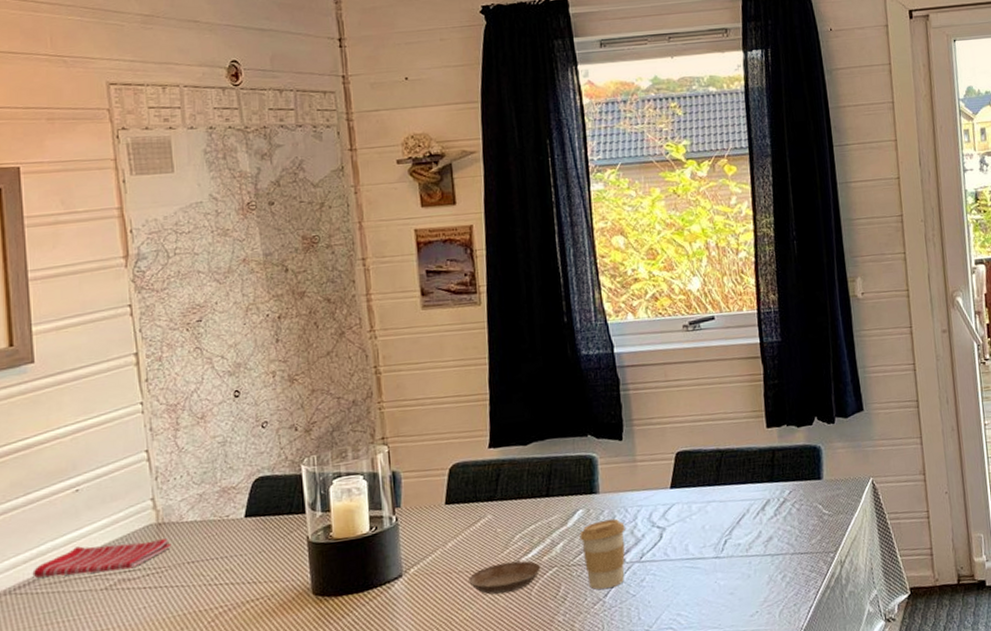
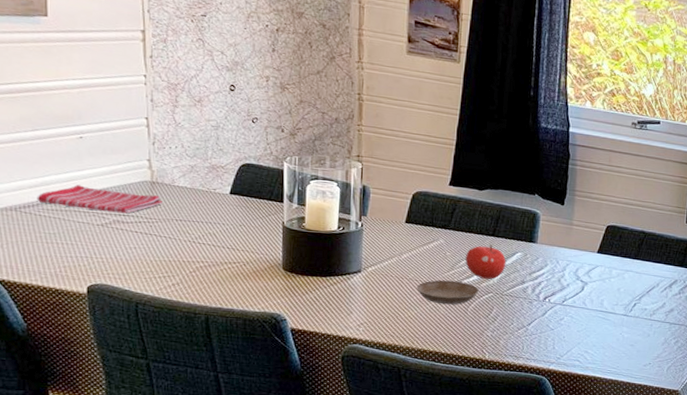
fruit: none [519,507,568,552] -> present [465,244,506,279]
coffee cup: present [579,518,625,590] -> none [515,265,554,320]

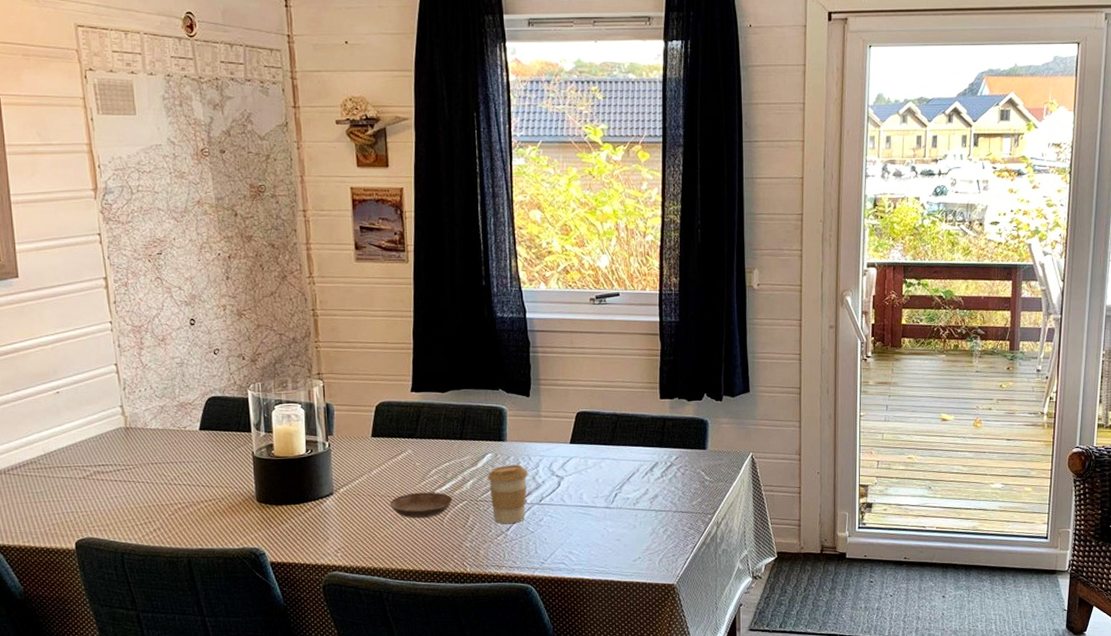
dish towel: present [37,185,163,214] -> none [22,440,138,464]
fruit: present [465,244,506,279] -> none [435,449,478,486]
coffee cup: none [515,265,554,320] -> present [488,464,528,524]

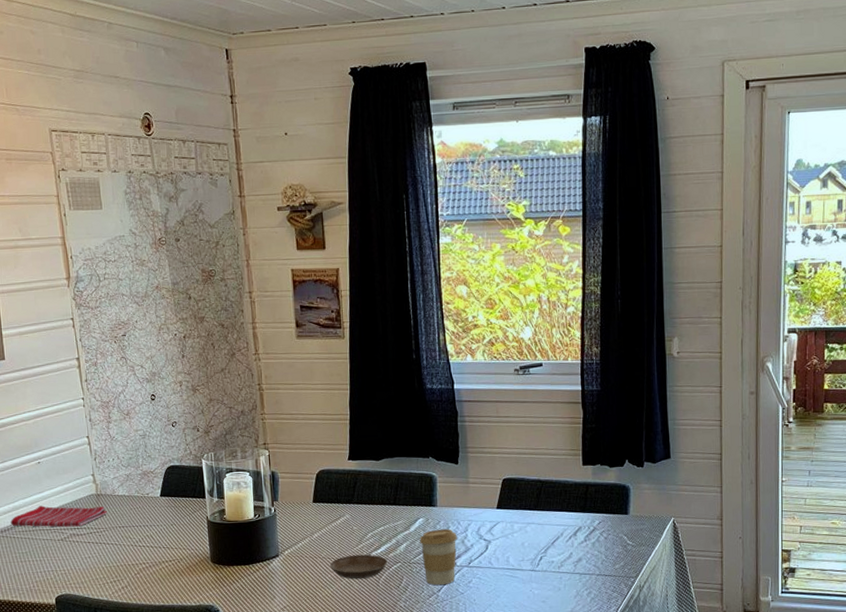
dish towel: none [22,440,138,464] -> present [10,506,107,527]

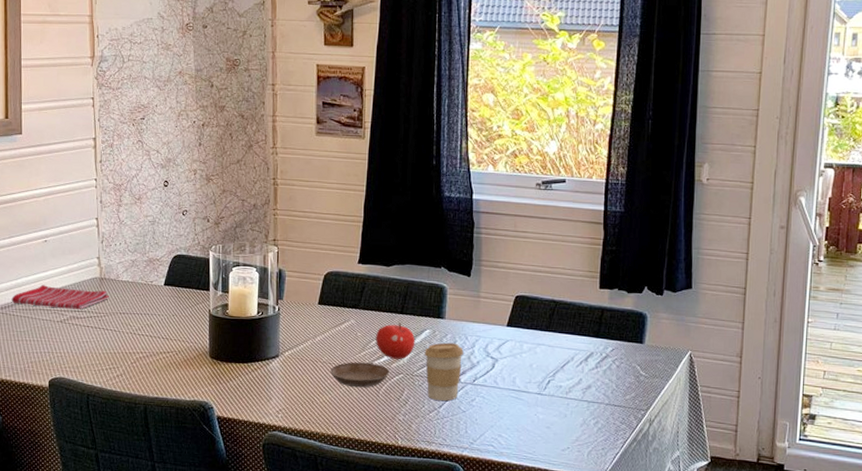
fruit: none [371,513,410,549] -> present [376,322,416,359]

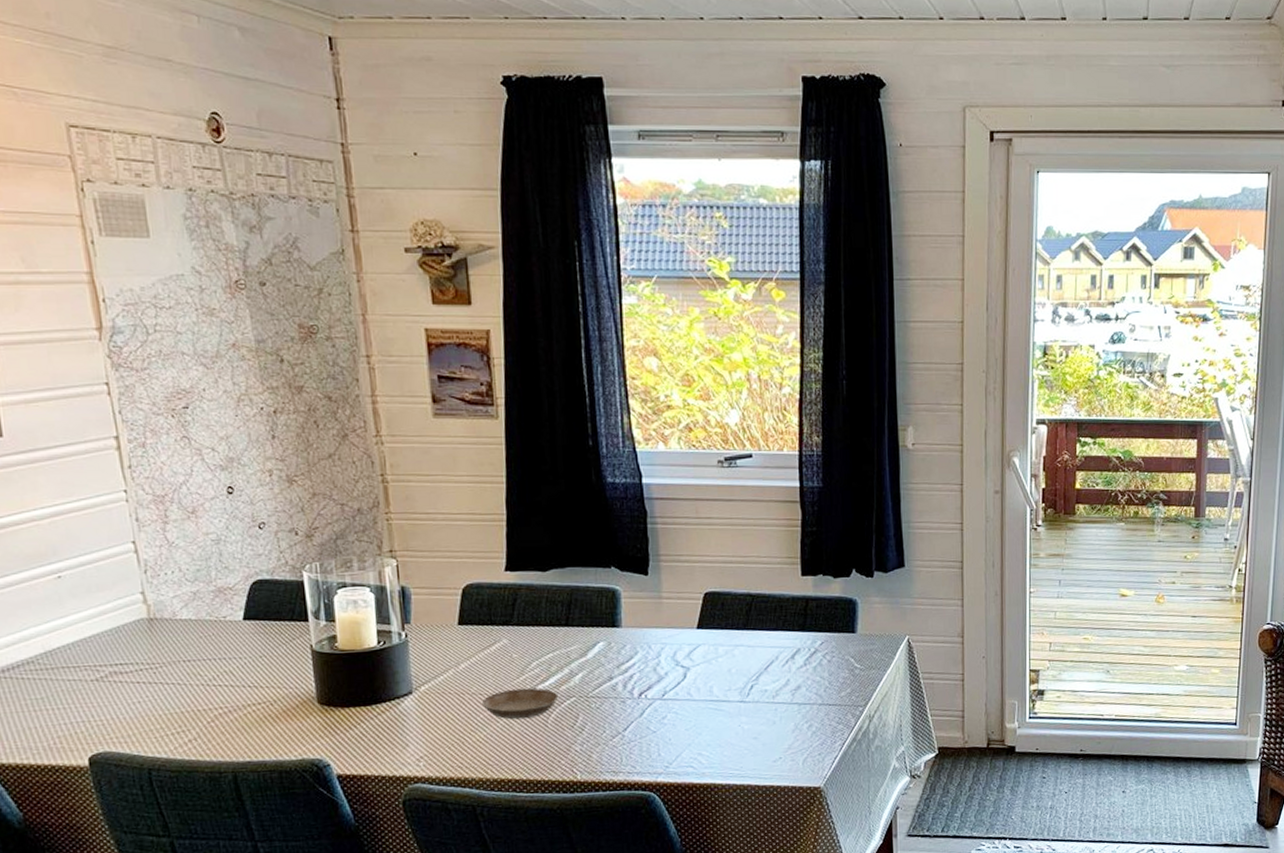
dish towel: present [11,285,109,310] -> none [16,635,165,664]
fruit: present [376,322,416,359] -> none [536,637,587,681]
coffee cup: present [424,342,464,402] -> none [600,654,648,724]

